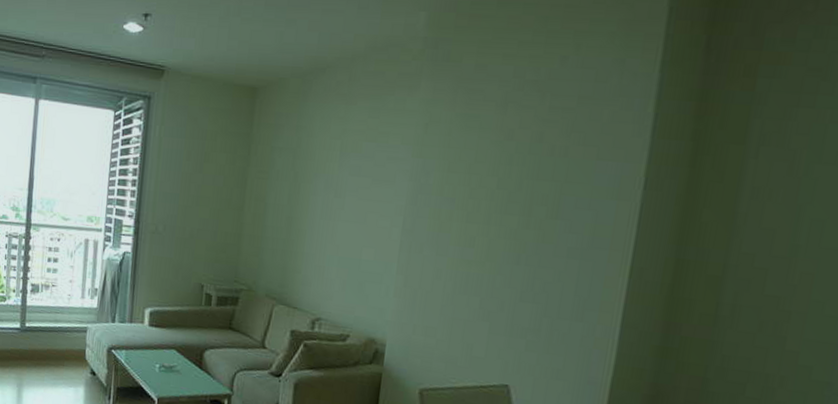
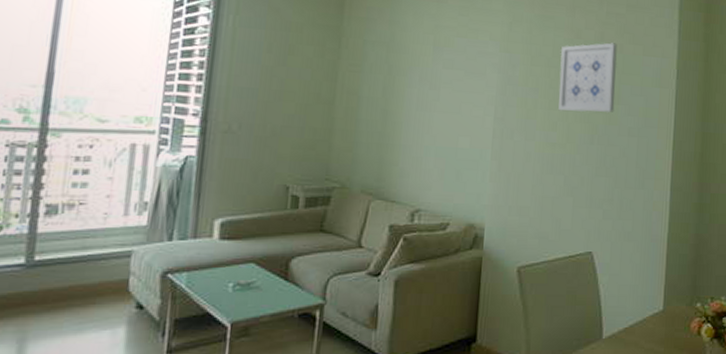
wall art: none [478,144,561,230] -> present [558,42,618,113]

